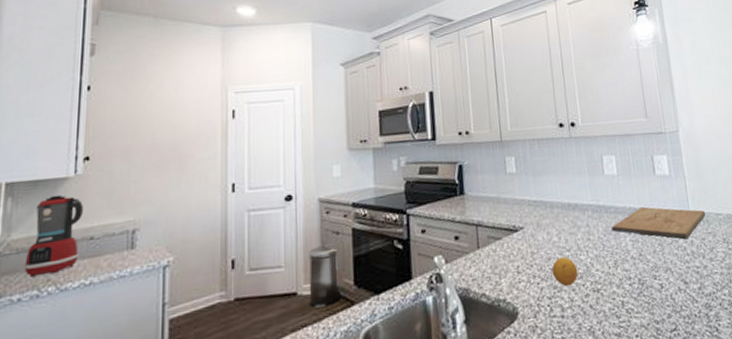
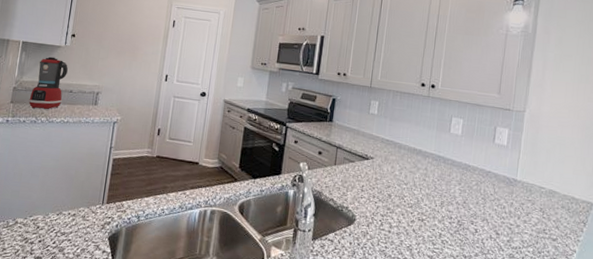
pedal bin: present [308,243,342,308] -> none [206,134,231,178]
fruit: present [551,256,579,287] -> none [388,187,410,211]
cutting board: present [611,206,706,240] -> none [444,165,531,201]

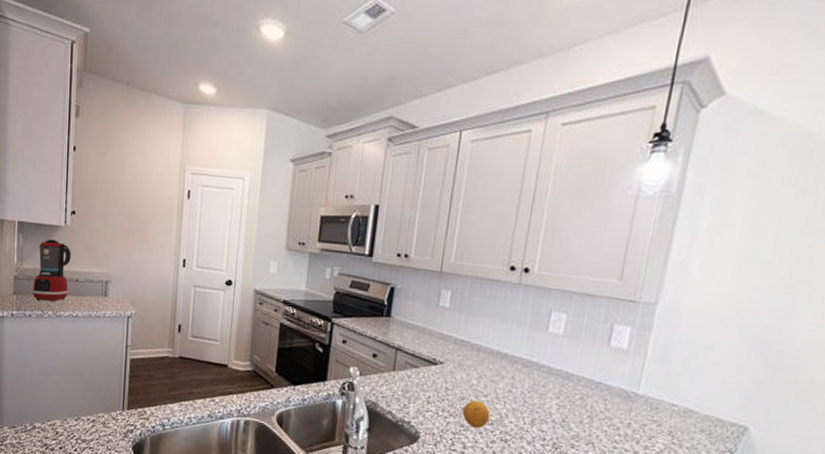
fruit: none [388,187,410,211] -> present [462,400,490,429]

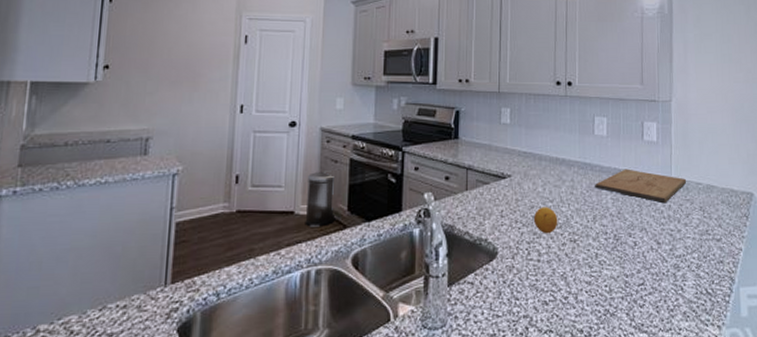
blender: present [32,239,71,302] -> none [45,98,102,171]
pedal bin: none [237,331,265,383] -> present [305,171,336,227]
cutting board: none [537,374,658,420] -> present [594,168,687,204]

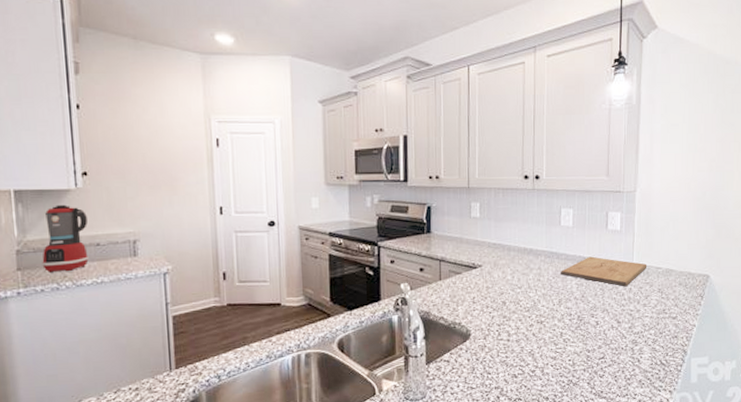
blender: none [45,98,102,171] -> present [42,204,89,273]
pedal bin: present [305,171,336,227] -> none [290,266,320,317]
fruit: present [533,207,558,234] -> none [503,293,526,317]

